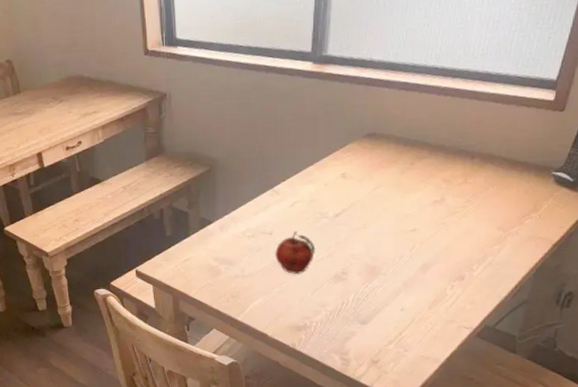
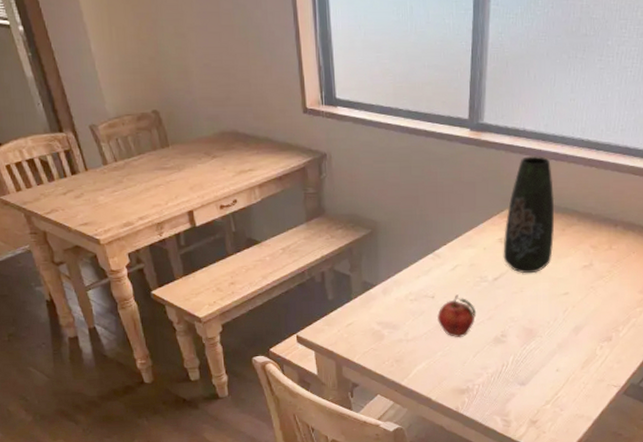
vase: none [345,87,404,210] -> present [503,156,555,274]

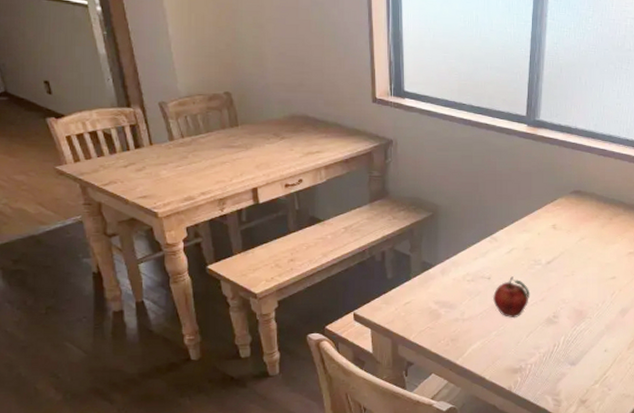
vase: present [503,156,555,274] -> none [556,152,603,258]

